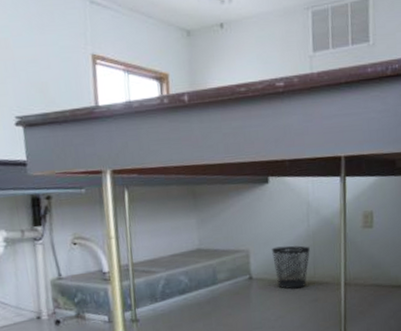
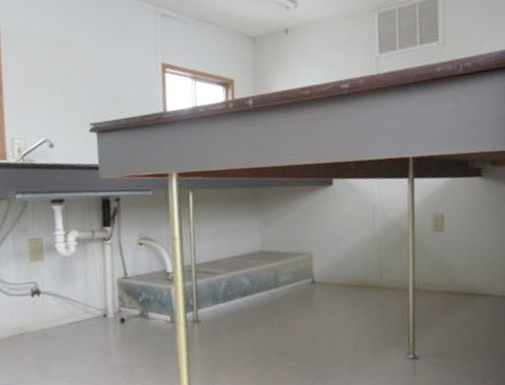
wastebasket: present [272,245,310,289] -> none [336,249,376,294]

